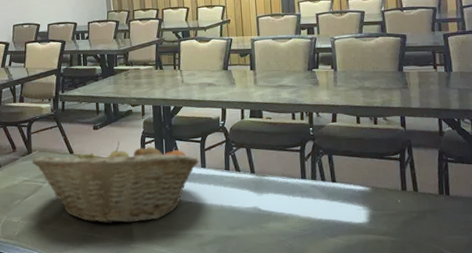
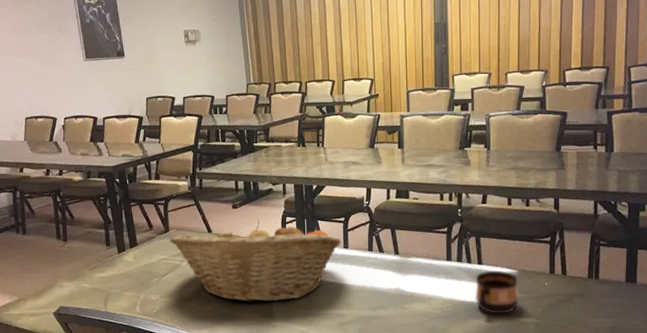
cup: none [330,187,374,233] -> present [474,270,519,314]

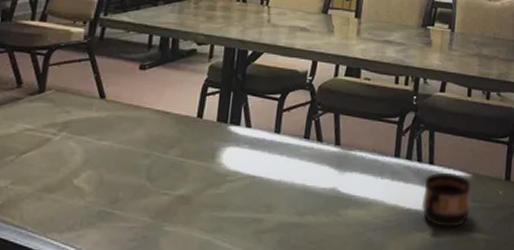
fruit basket: present [169,221,342,303] -> none [42,89,274,199]

